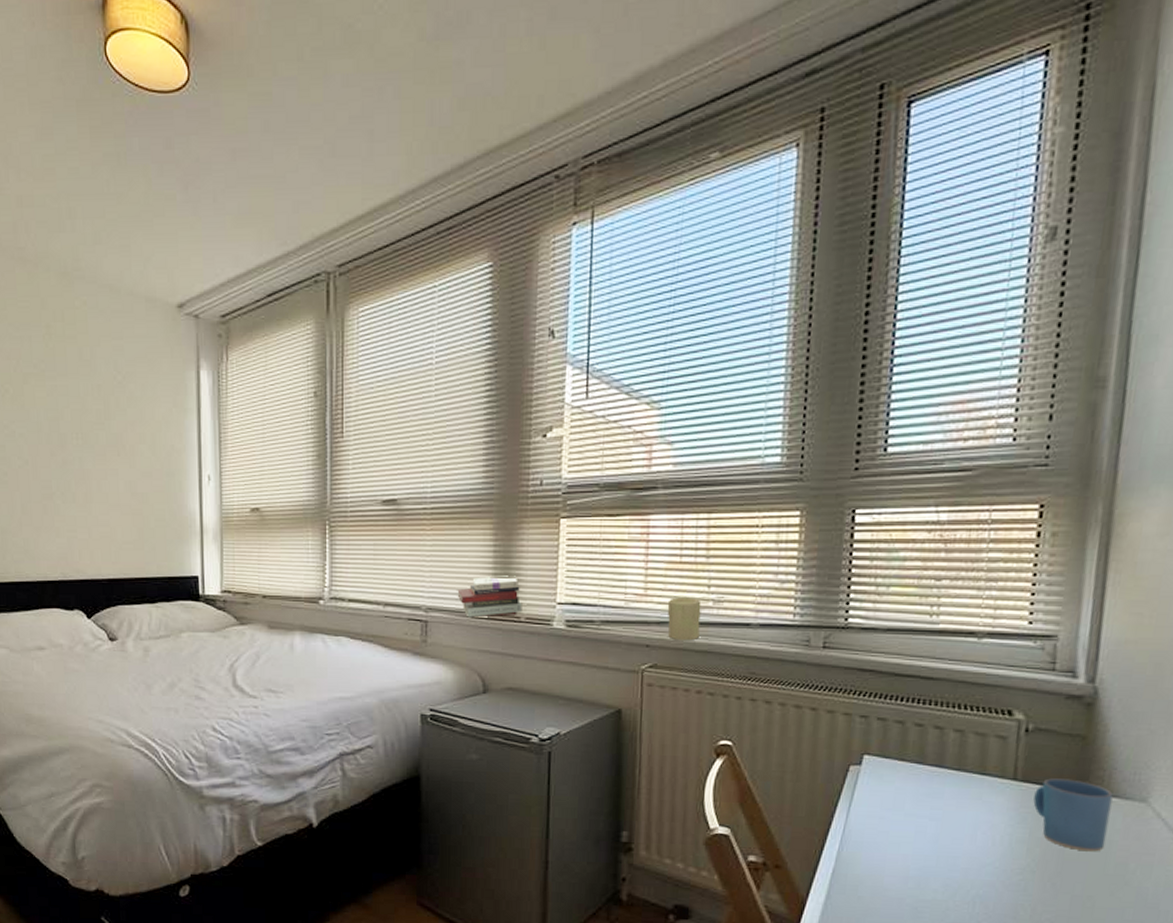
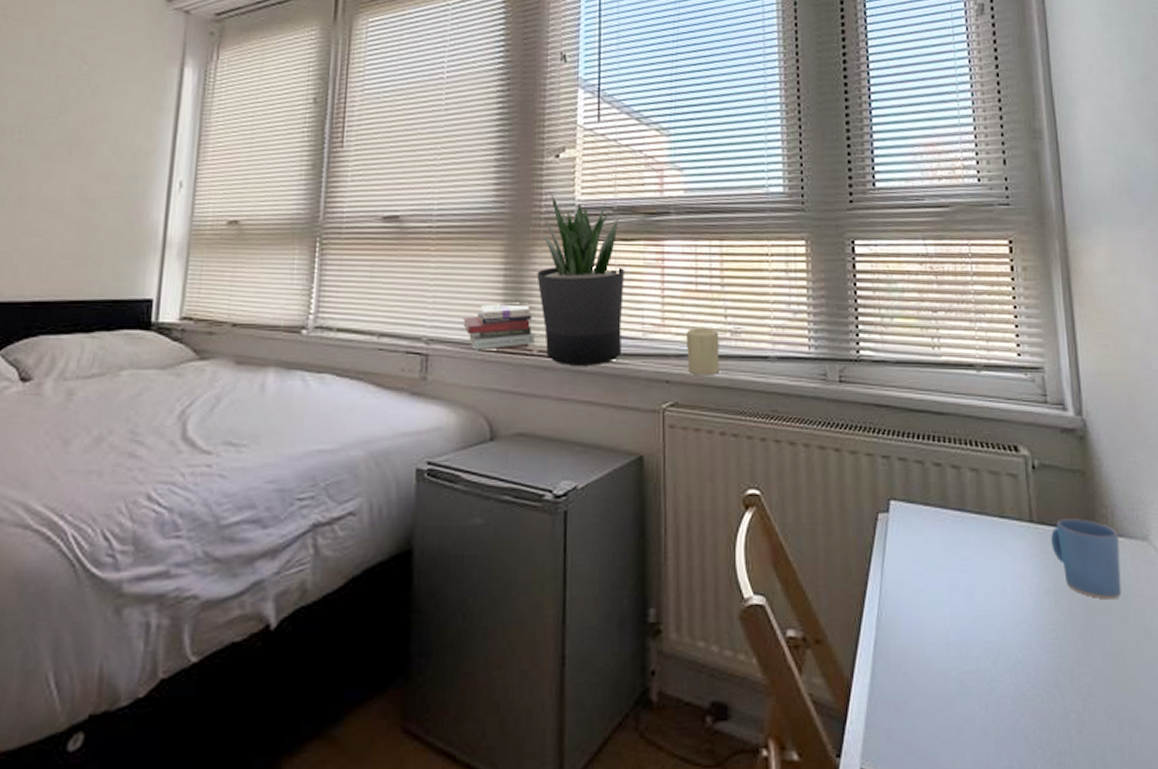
planter: none [524,472,609,631] -> present [536,193,624,366]

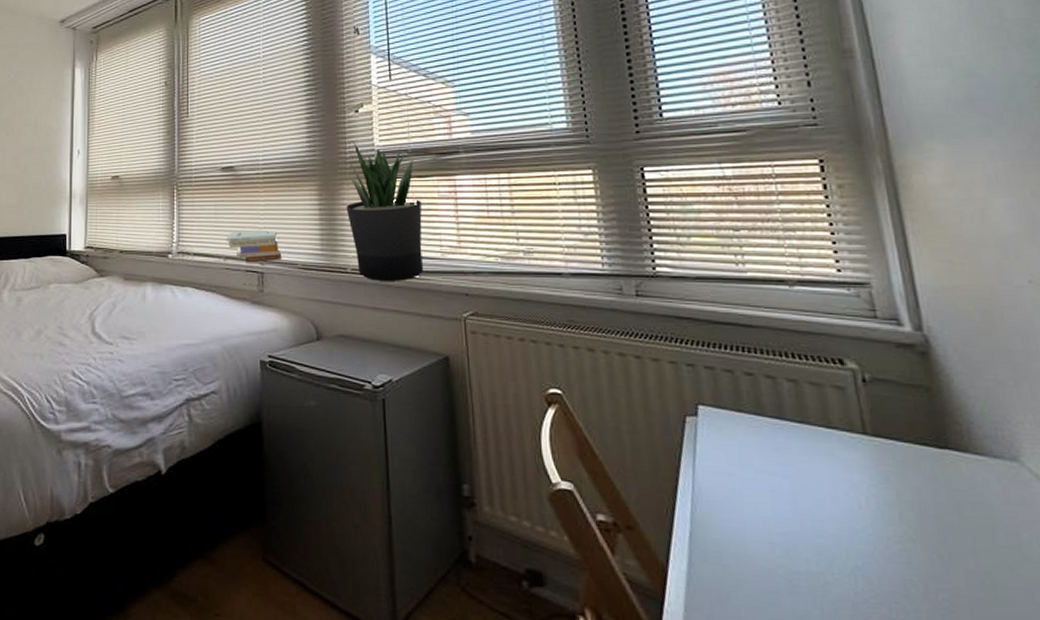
books: none [382,298,454,342] -> present [226,229,282,263]
books: present [463,302,535,350] -> none [288,231,348,269]
candle: present [685,328,719,376] -> none [481,249,515,290]
mug: present [1051,518,1122,600] -> none [890,433,987,519]

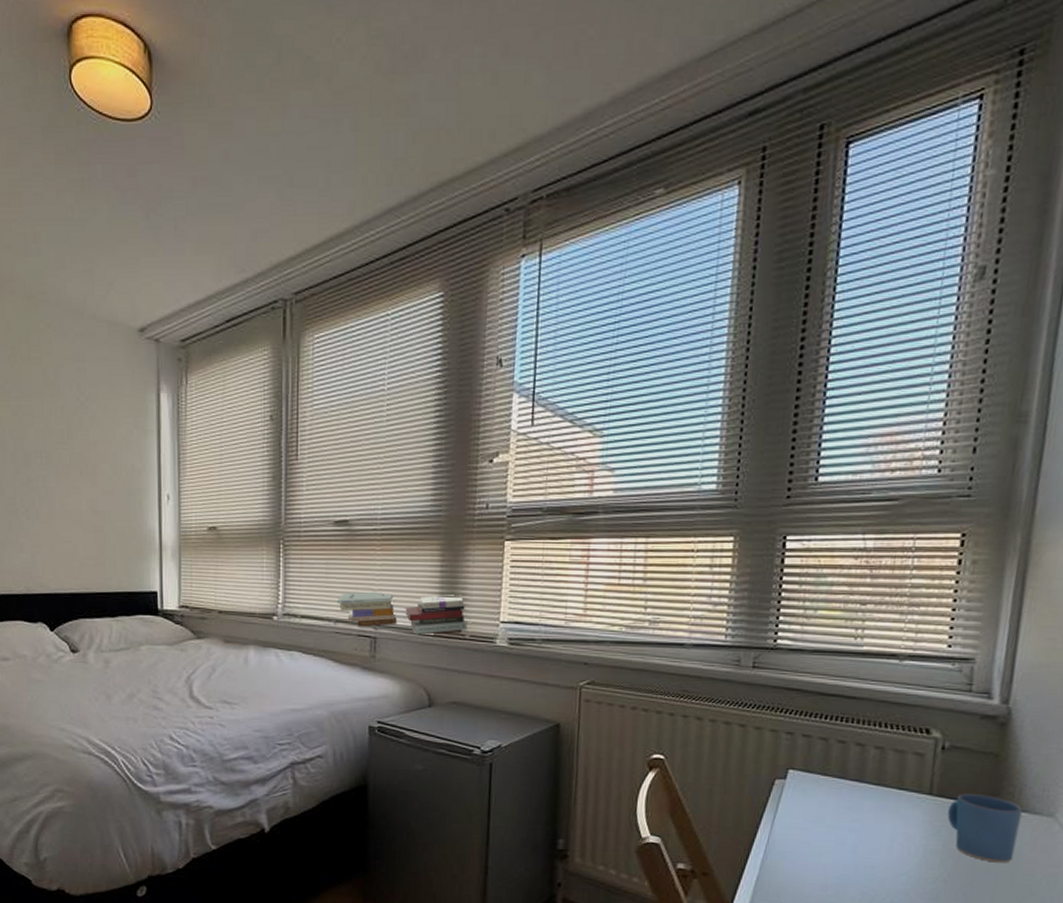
books: none [288,231,348,269] -> present [405,595,467,635]
planter: present [346,141,424,281] -> none [470,496,551,649]
mug: none [890,433,987,519] -> present [947,793,1023,863]

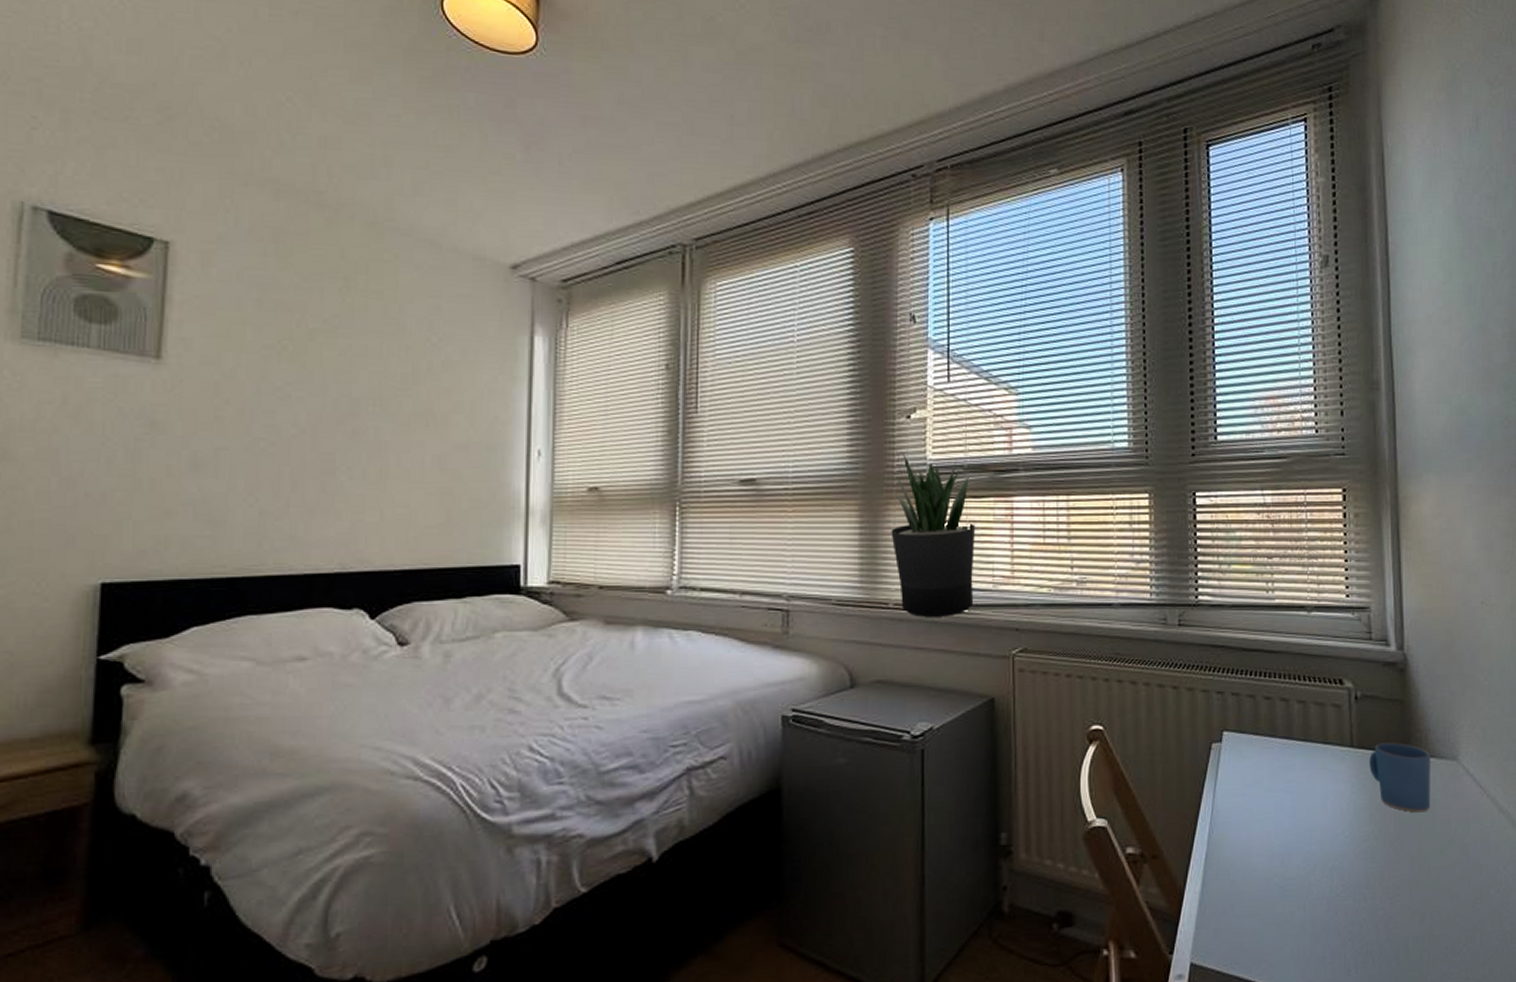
books: present [337,591,398,627] -> none [744,558,813,599]
books: present [405,595,467,635] -> none [821,559,890,605]
planter: none [470,496,551,649] -> present [891,453,975,617]

